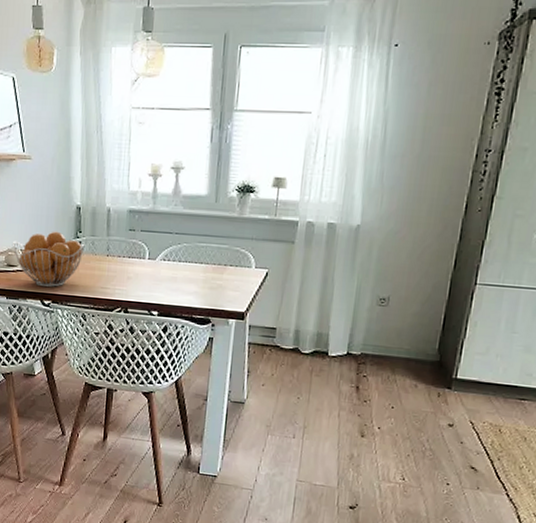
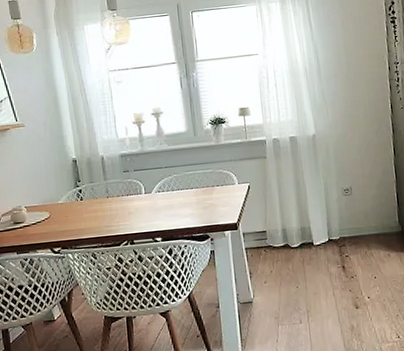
fruit basket: present [12,231,85,287] -> none [16,184,85,237]

